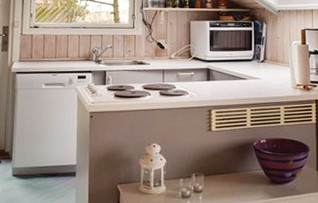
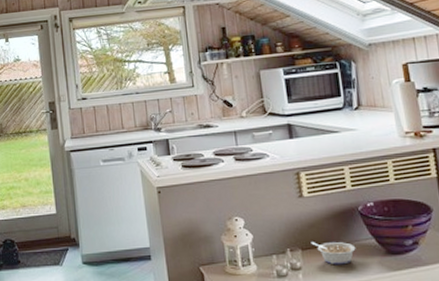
legume: none [213,169,248,190] -> present [311,241,356,265]

